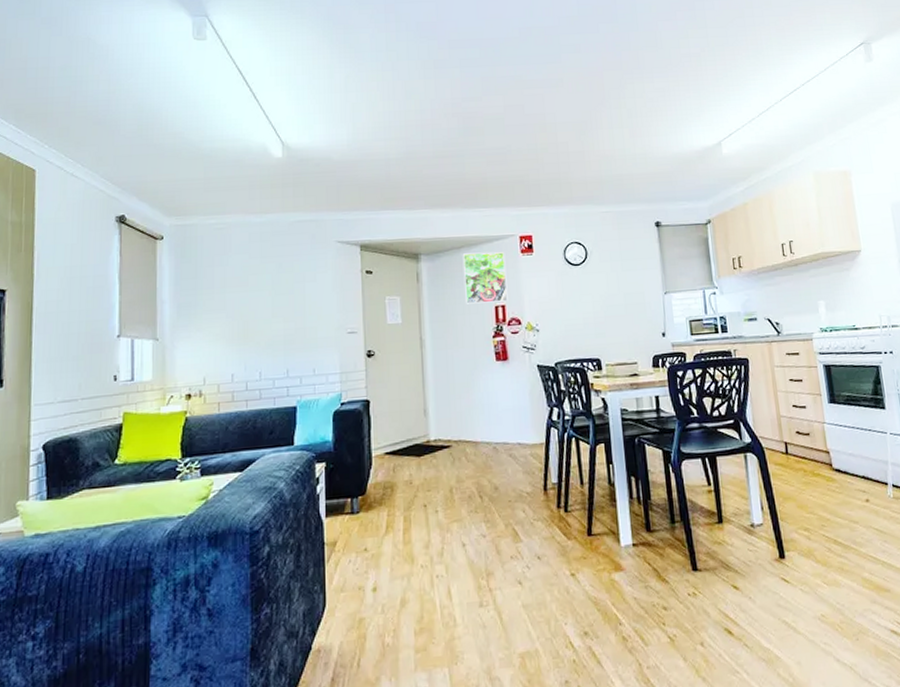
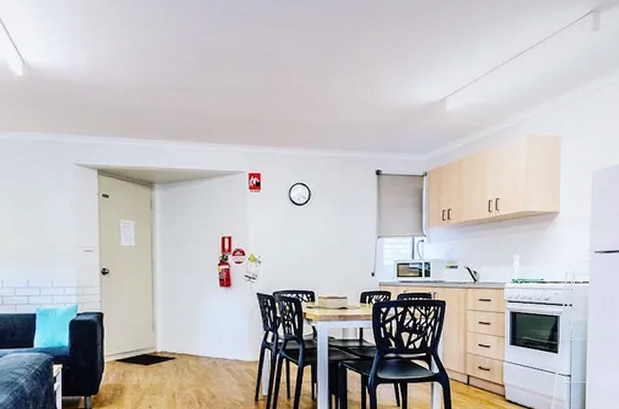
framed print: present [462,251,508,304] -> none [194,185,234,233]

